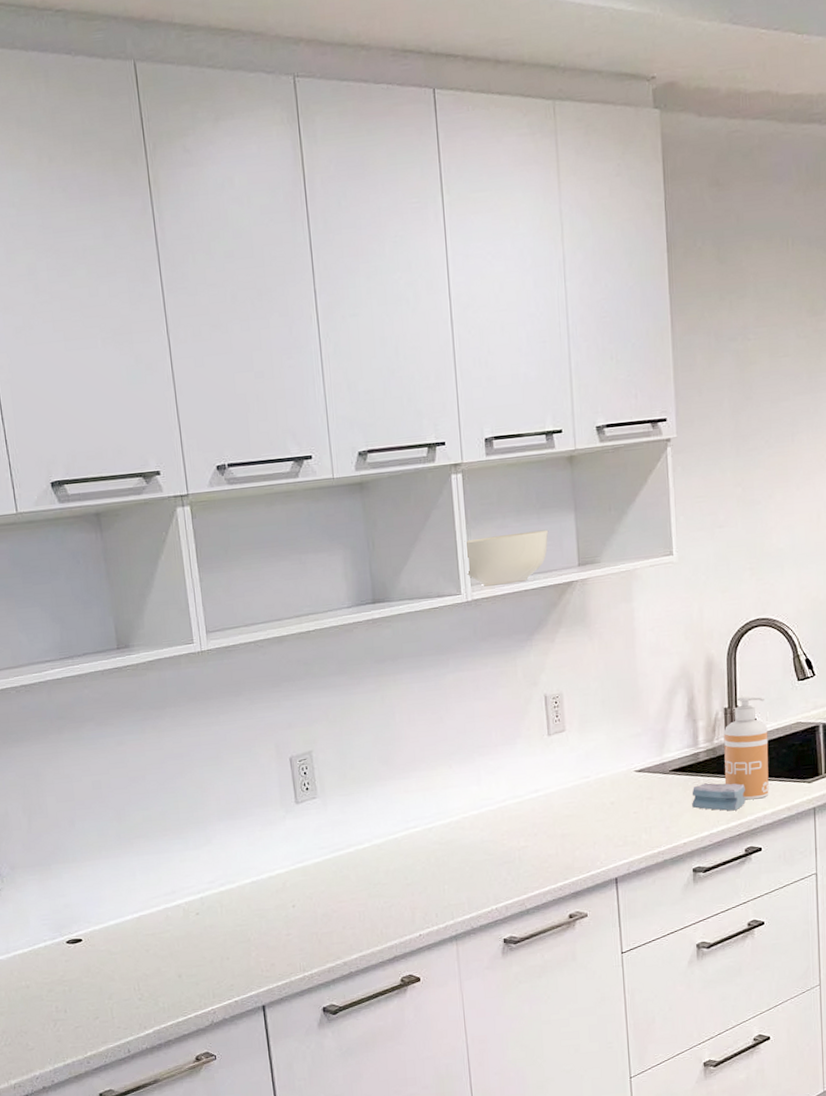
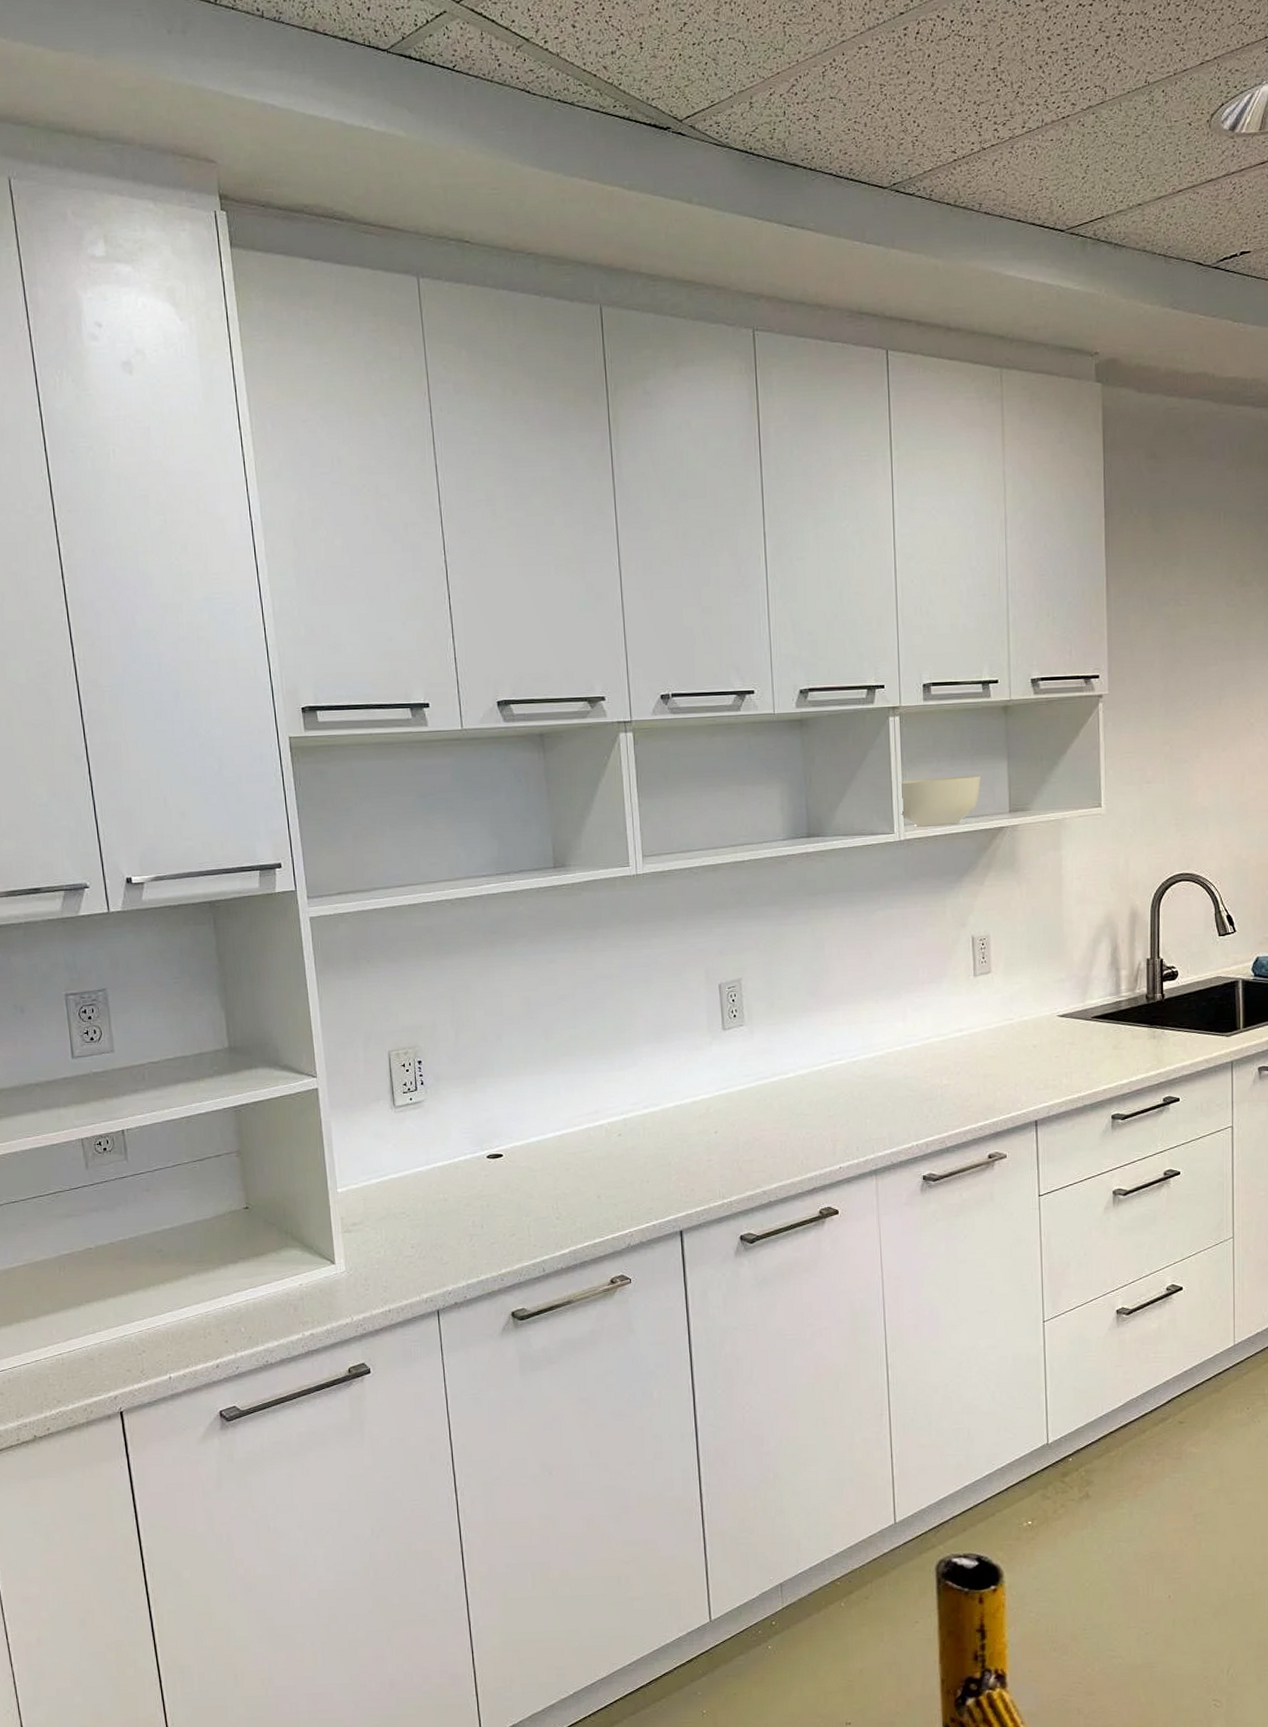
sponge: present [692,783,746,811] -> none [1113,1031,1165,1060]
soap dispenser: present [723,696,769,800] -> none [1145,948,1189,1050]

